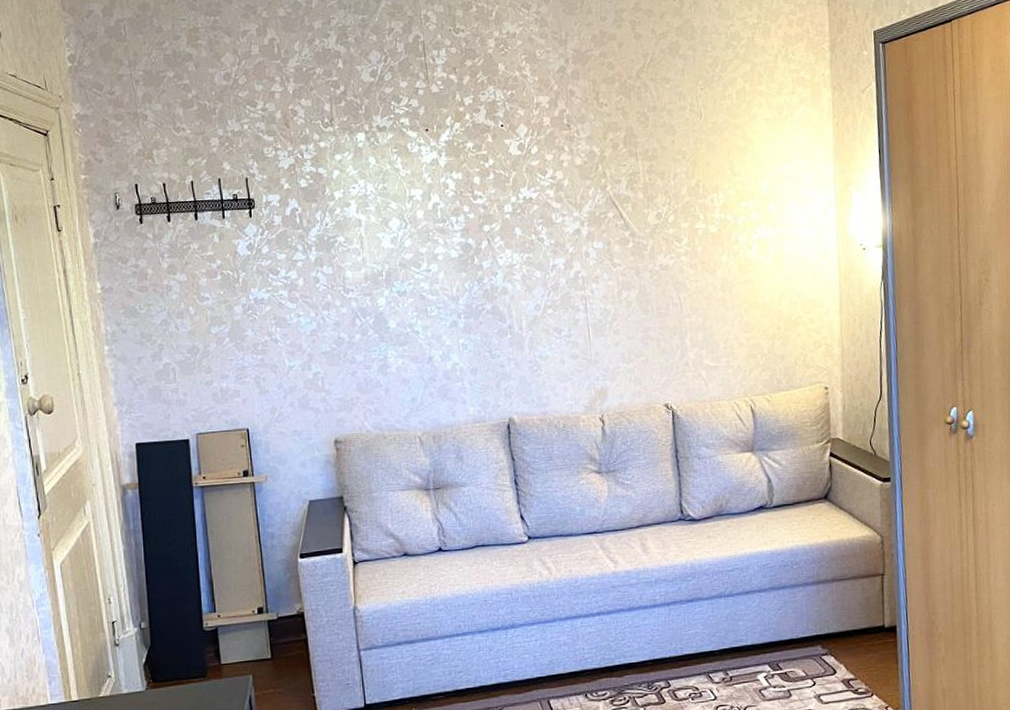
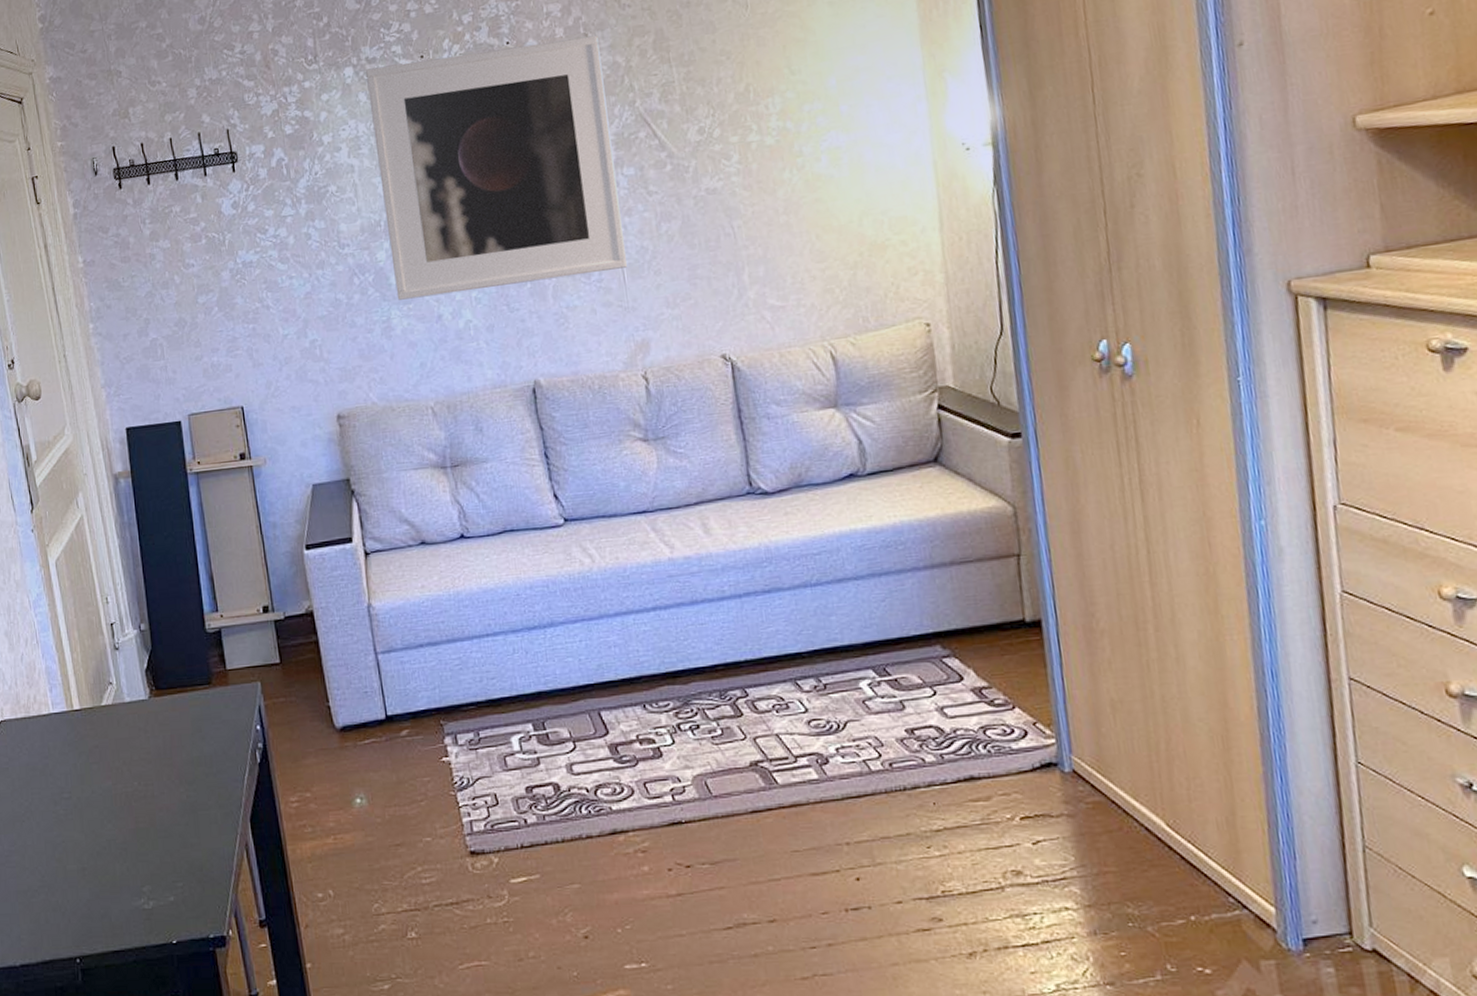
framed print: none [376,126,593,342] -> present [366,35,628,300]

